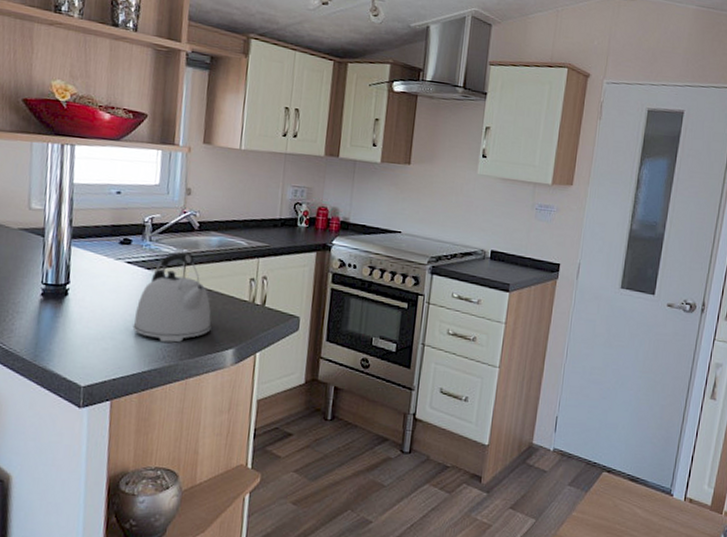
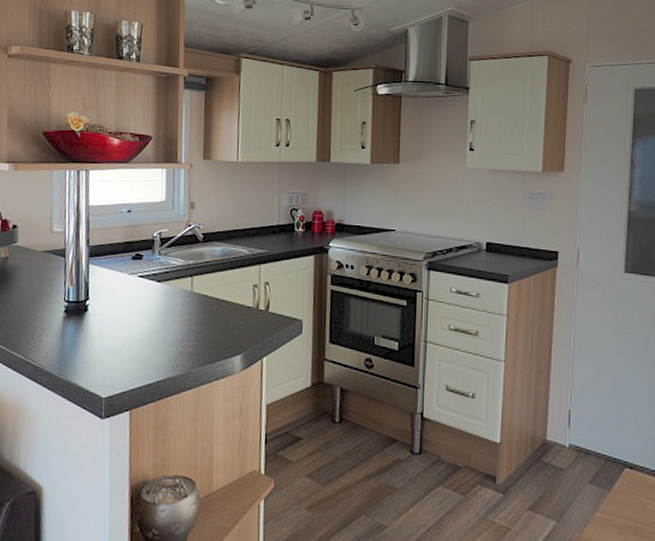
kettle: present [132,252,212,343] -> none [147,263,219,351]

